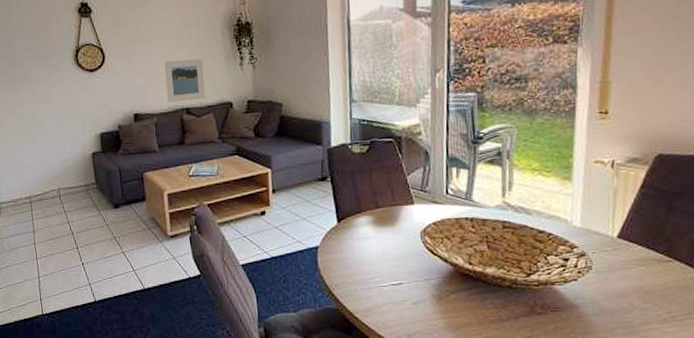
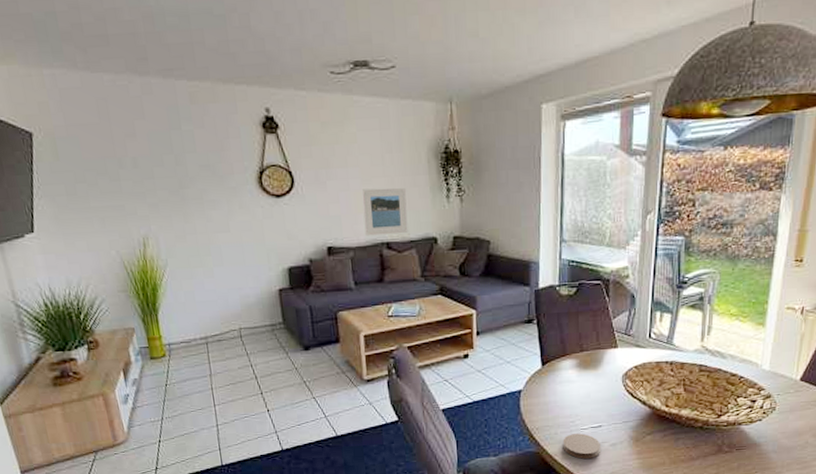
coaster: none [362,291,402,317] -> present [563,433,600,459]

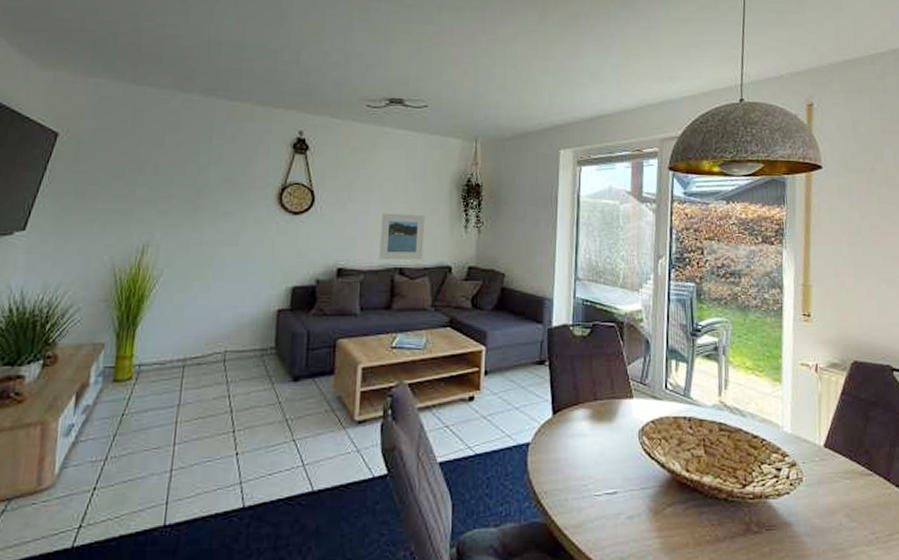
coaster: present [563,433,600,459] -> none [574,501,616,535]

